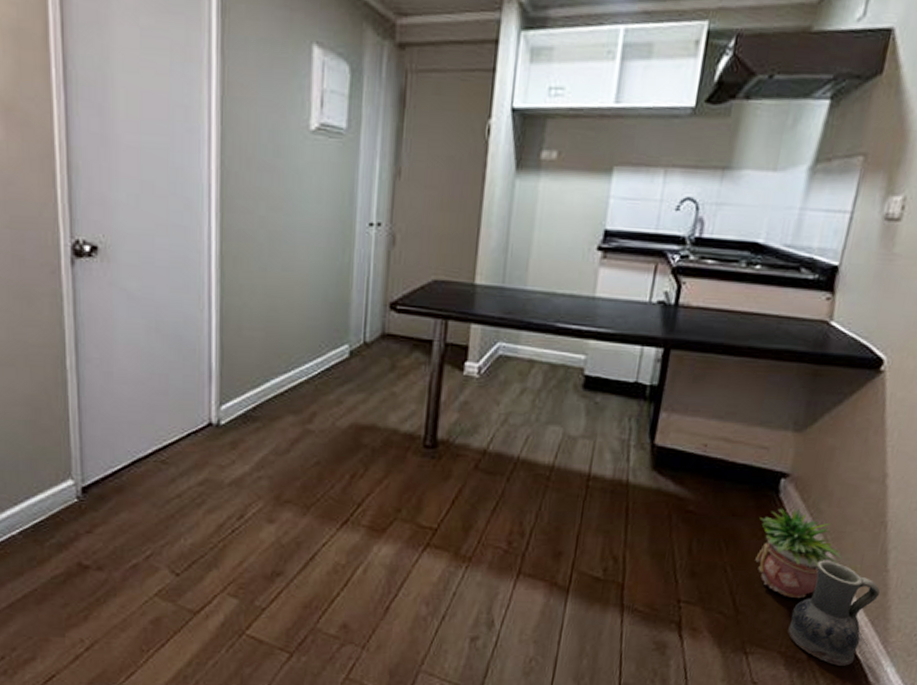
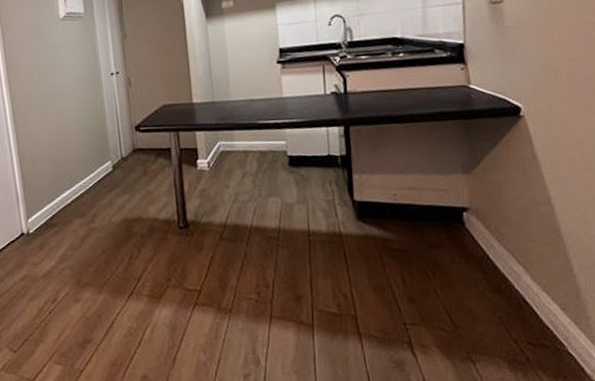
potted plant: present [755,507,843,599] -> none [454,233,533,310]
vase: present [787,560,880,666] -> none [502,273,574,363]

